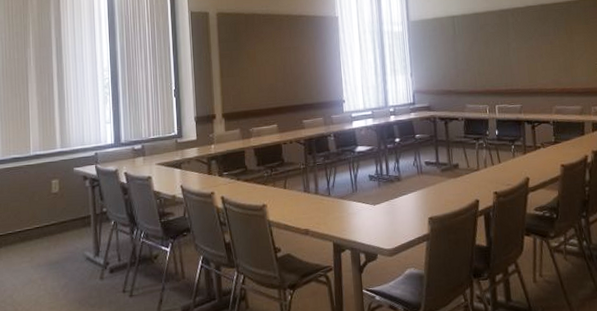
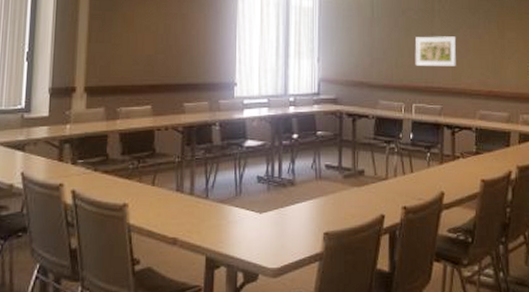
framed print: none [494,44,532,73] -> present [415,36,457,66]

